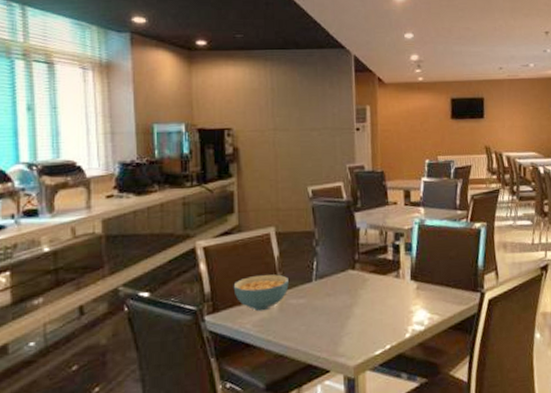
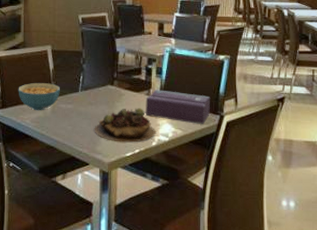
succulent plant: none [334,294,409,339] -> present [94,108,155,143]
tissue box: none [394,269,469,306] -> present [146,90,211,125]

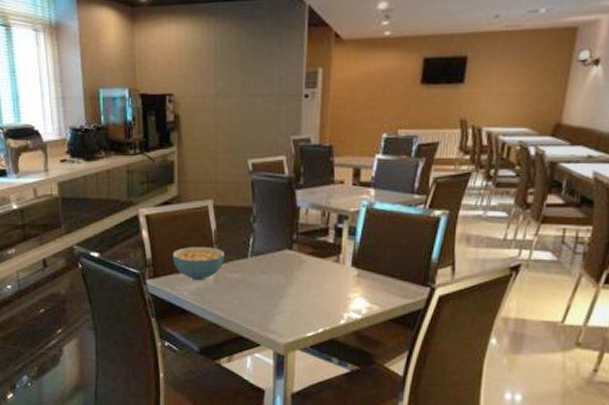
succulent plant: present [94,108,155,143] -> none [267,278,345,320]
tissue box: present [146,90,211,125] -> none [333,255,420,300]

